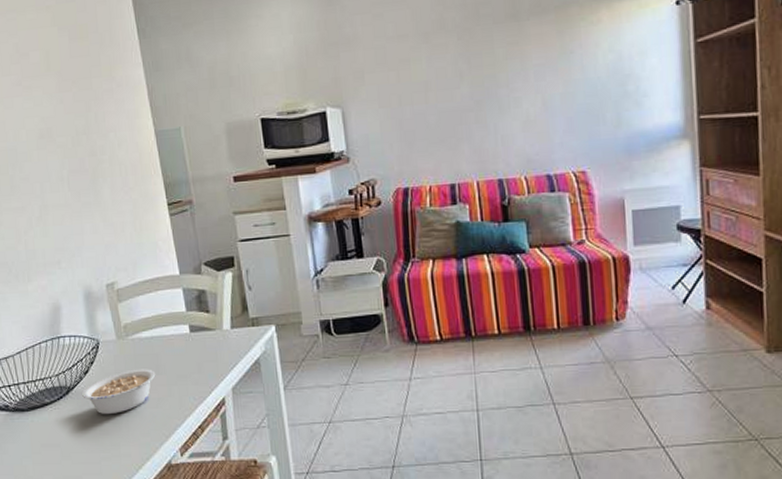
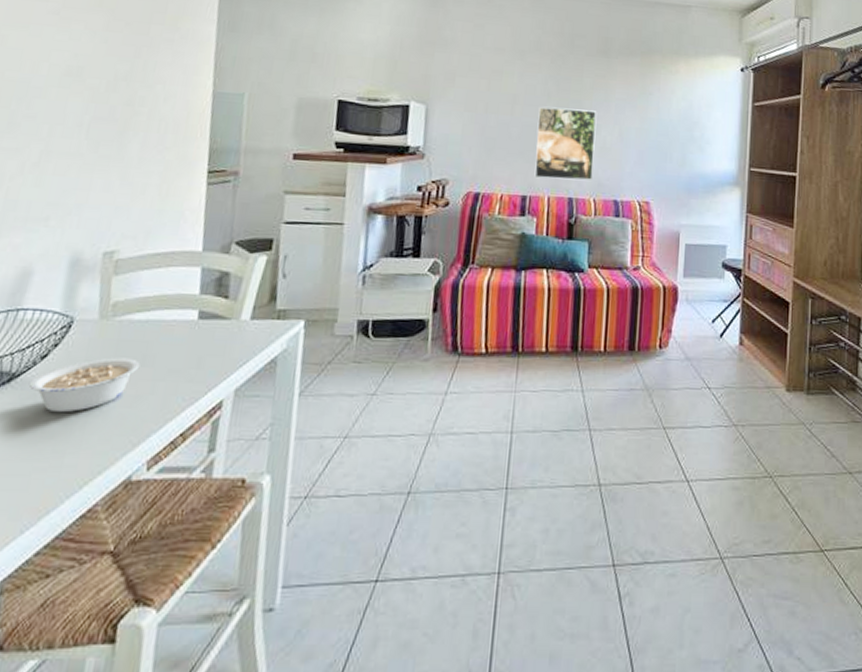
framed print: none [453,83,520,164] -> present [534,107,597,180]

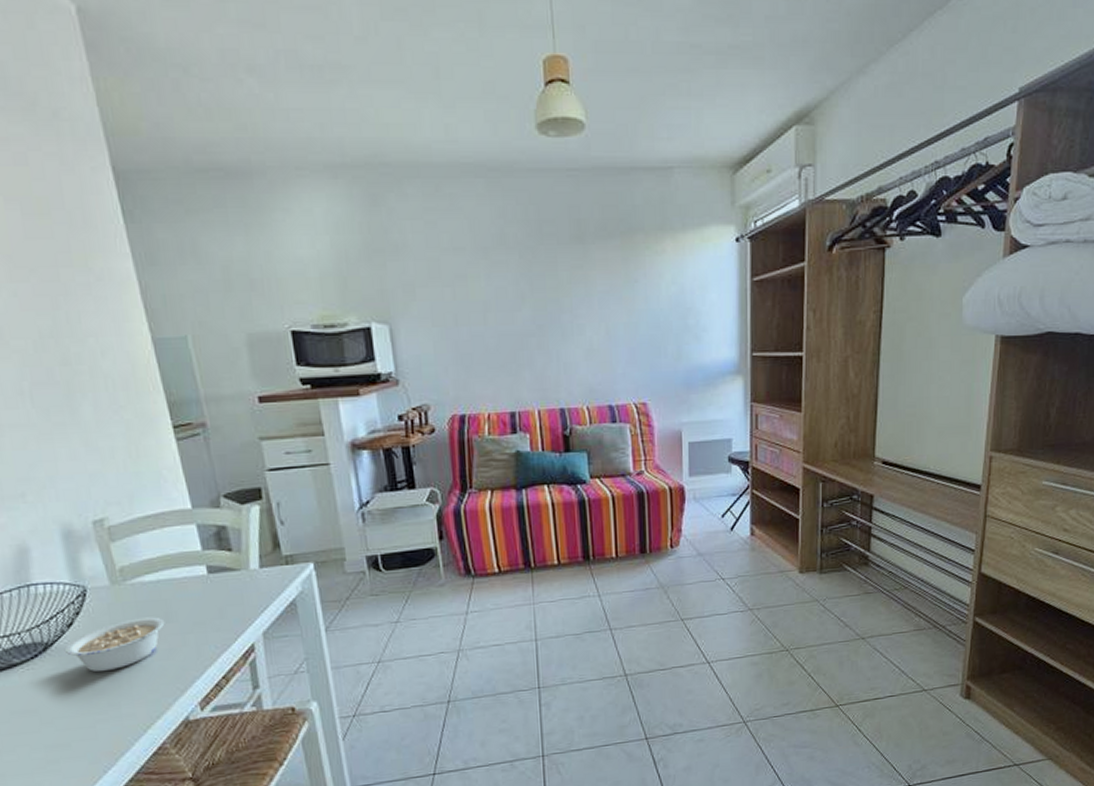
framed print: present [534,107,597,180] -> none [514,309,583,391]

